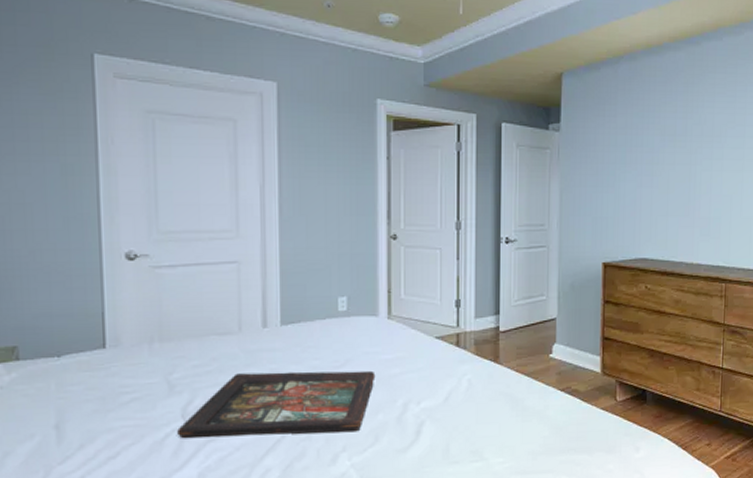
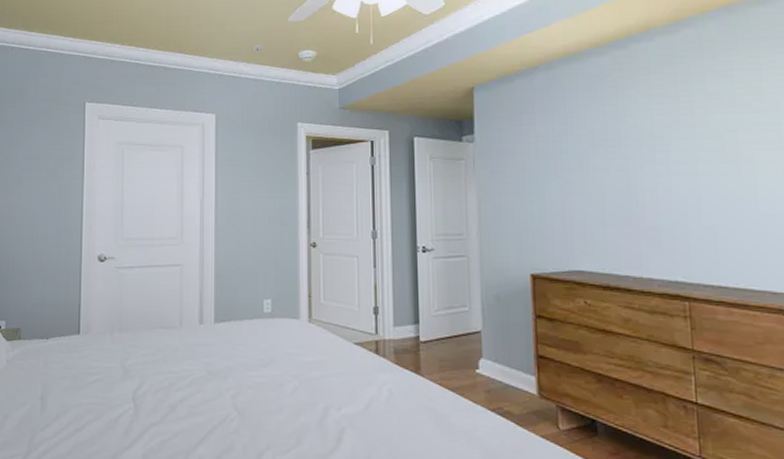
decorative tray: present [177,370,376,439] -> none [129,364,298,432]

